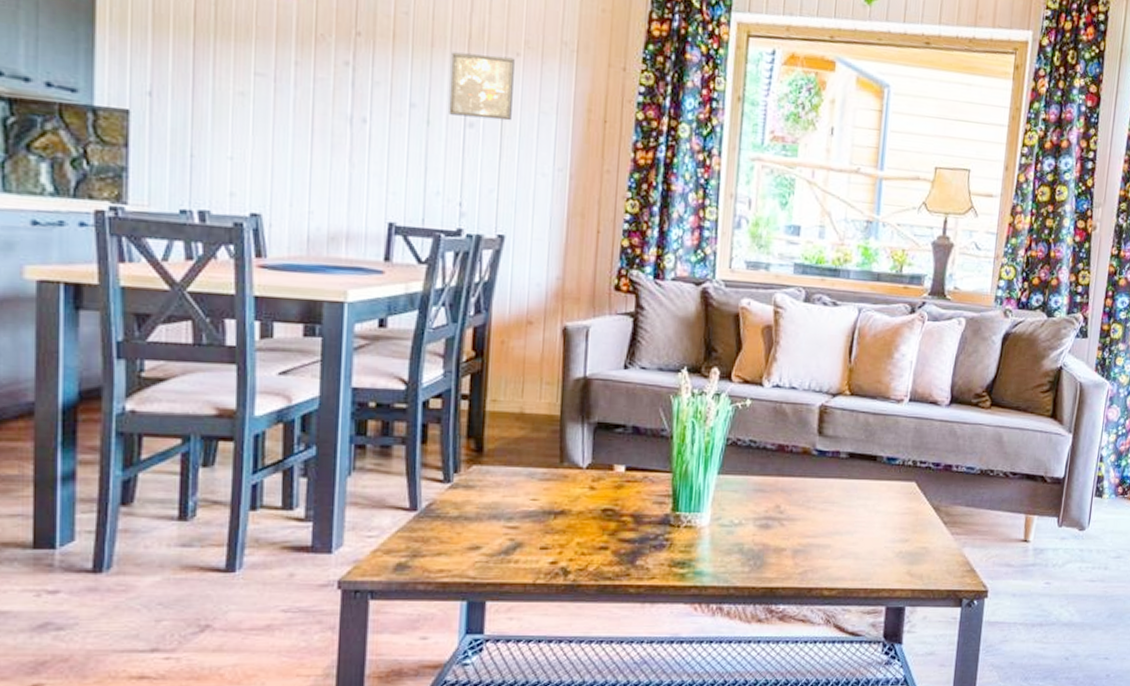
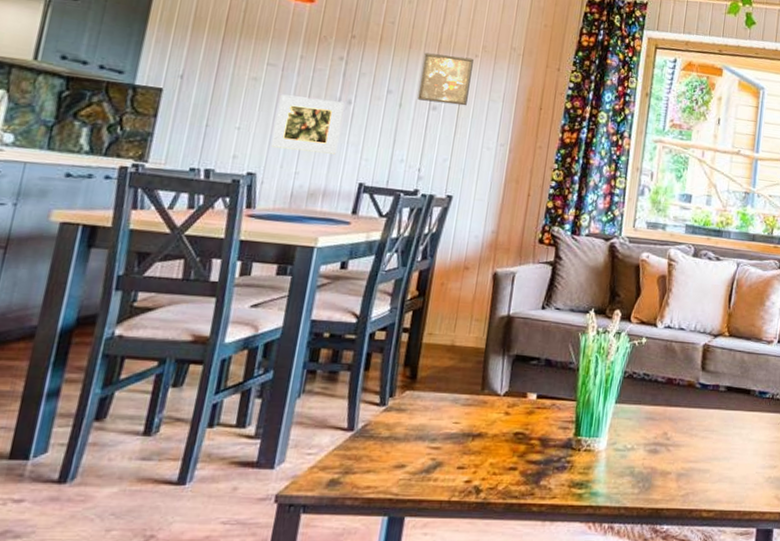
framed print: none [274,113,359,188] -> present [271,94,345,154]

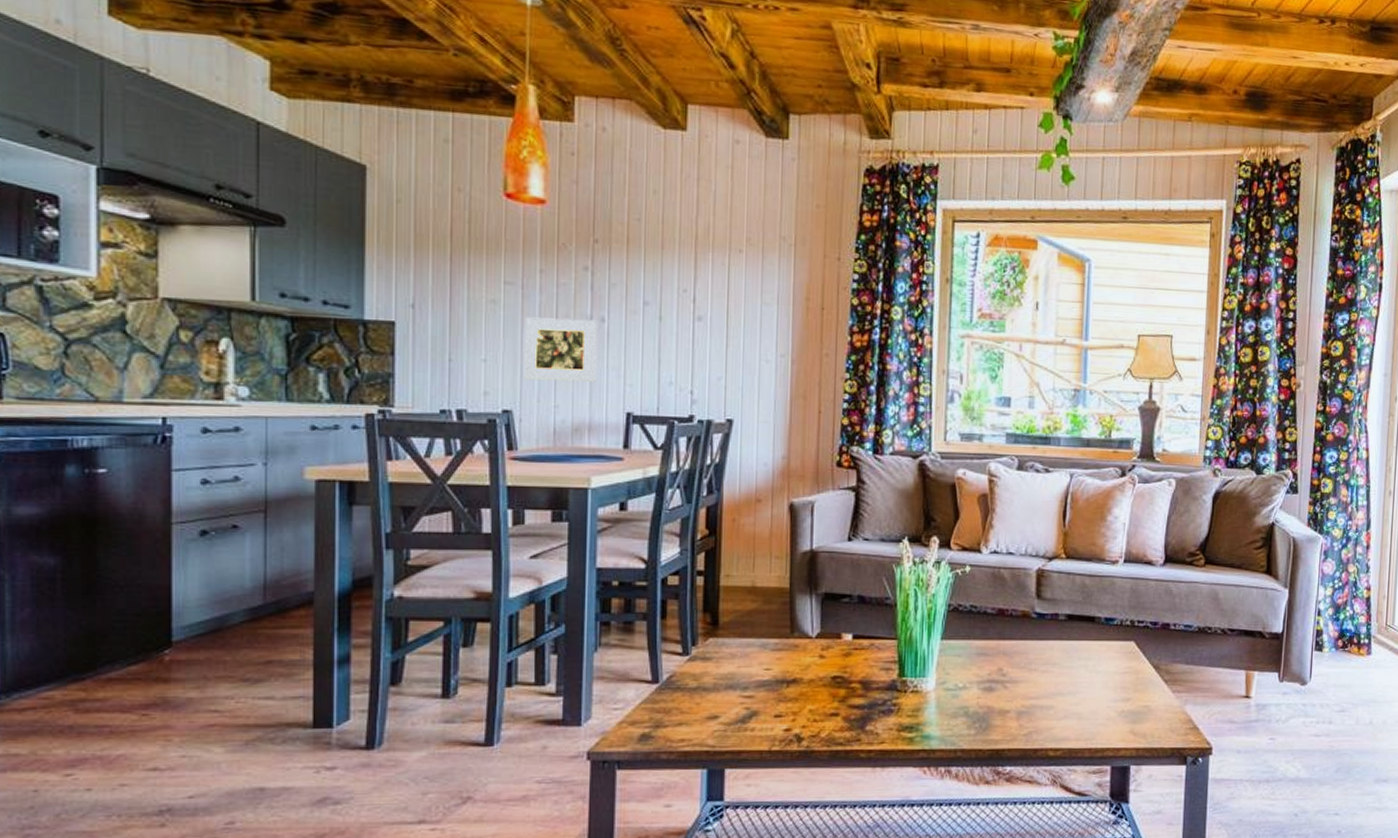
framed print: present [417,52,474,106] -> none [679,252,738,313]

